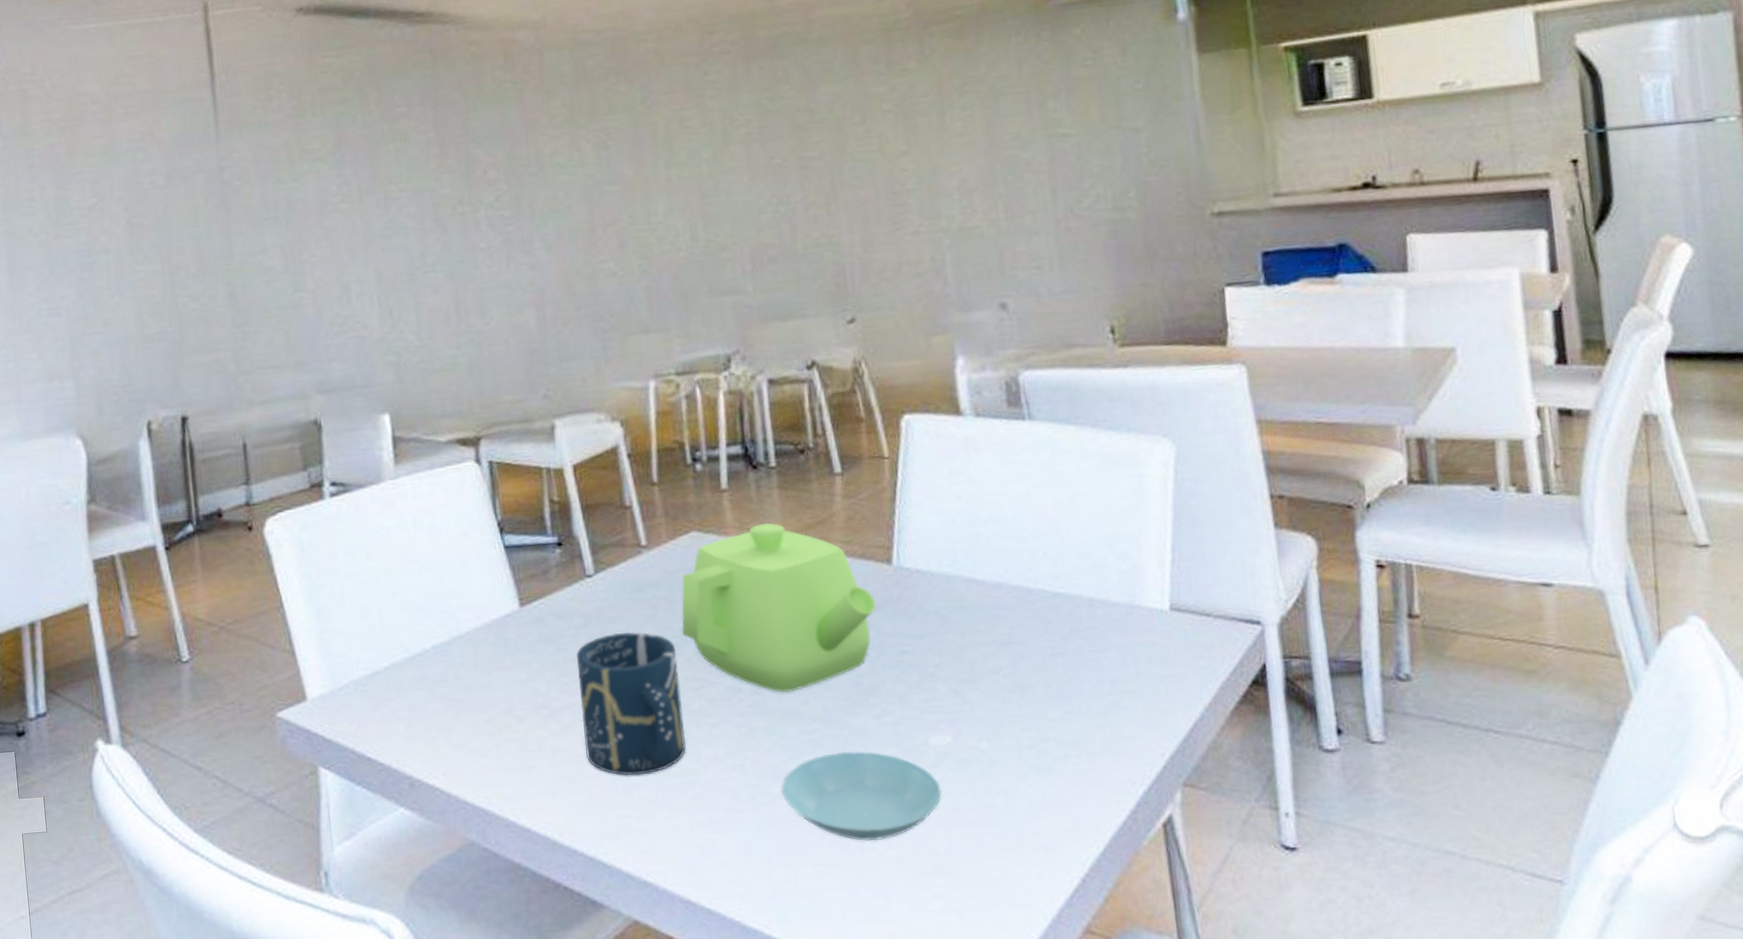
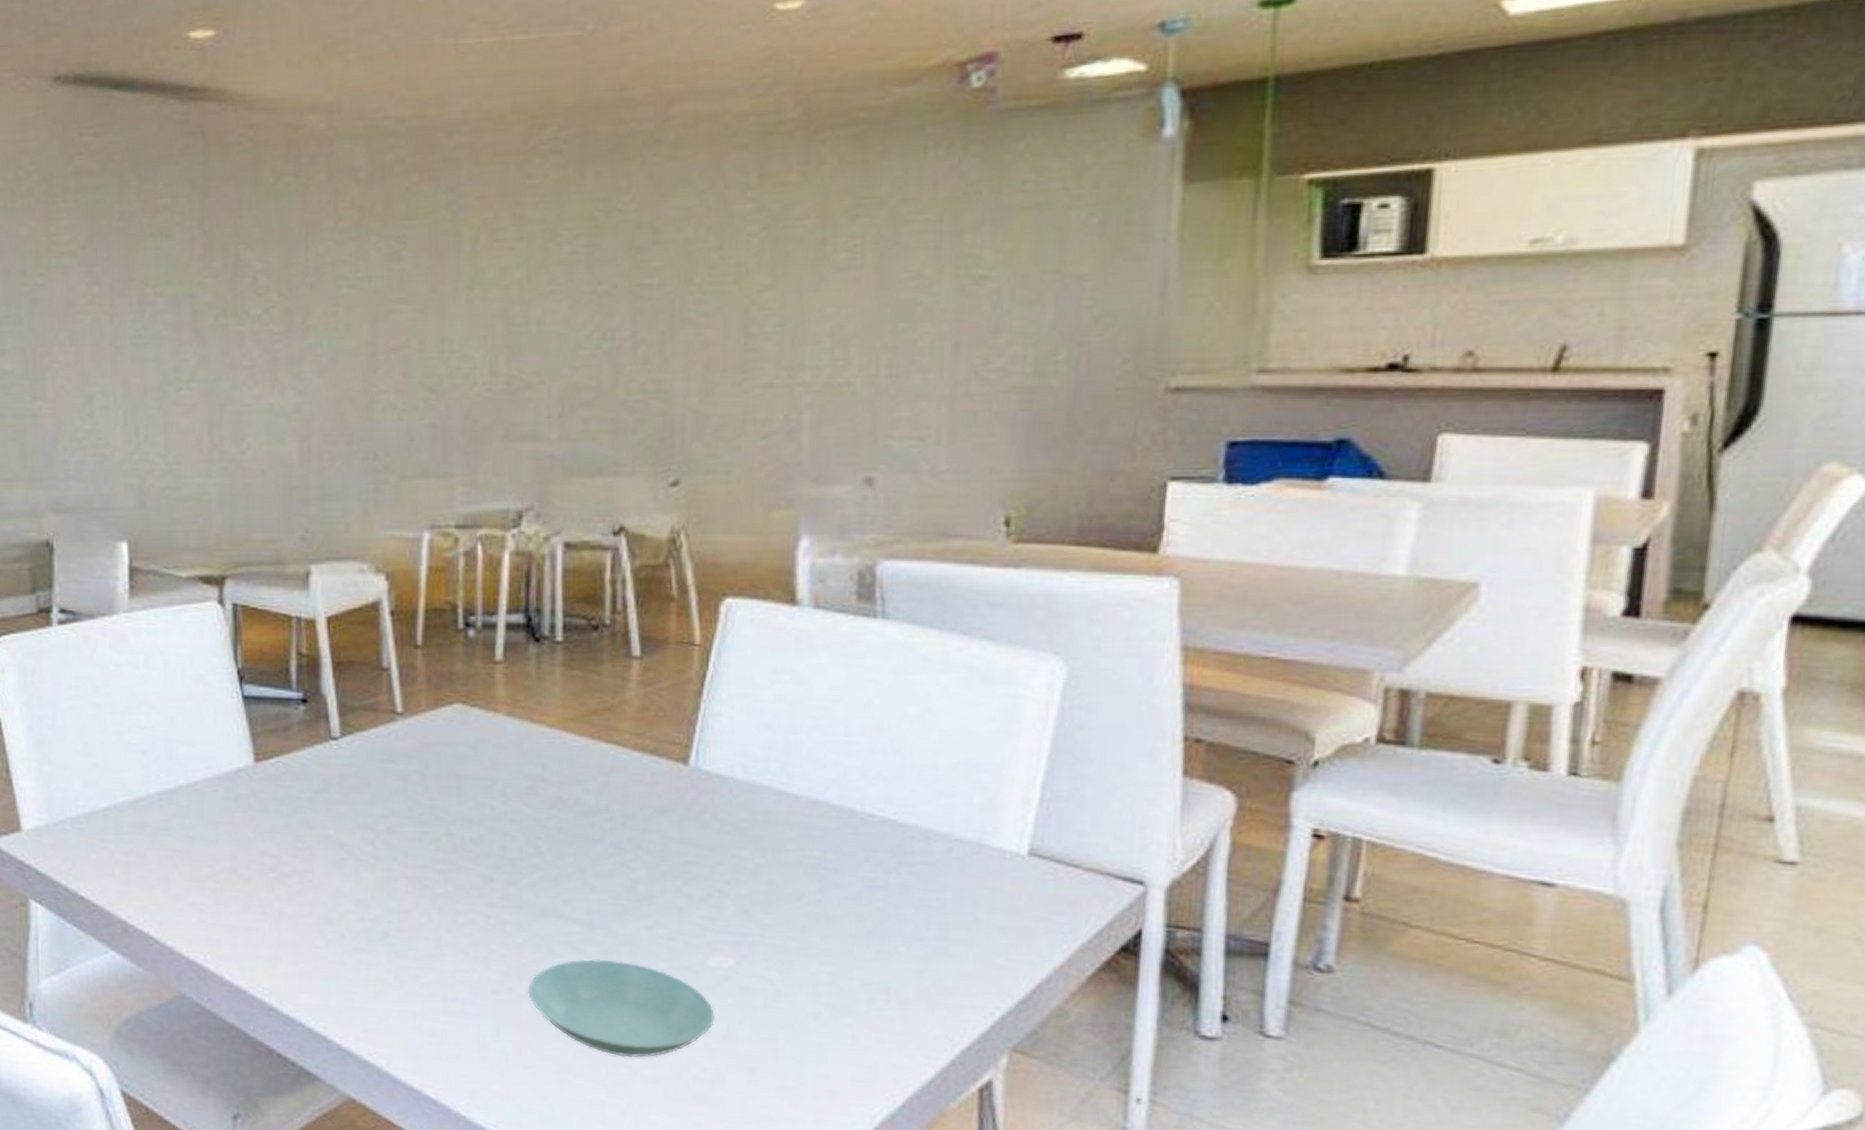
cup: present [576,631,687,776] -> none [312,802,426,954]
teapot: present [681,523,877,693] -> none [434,703,665,889]

